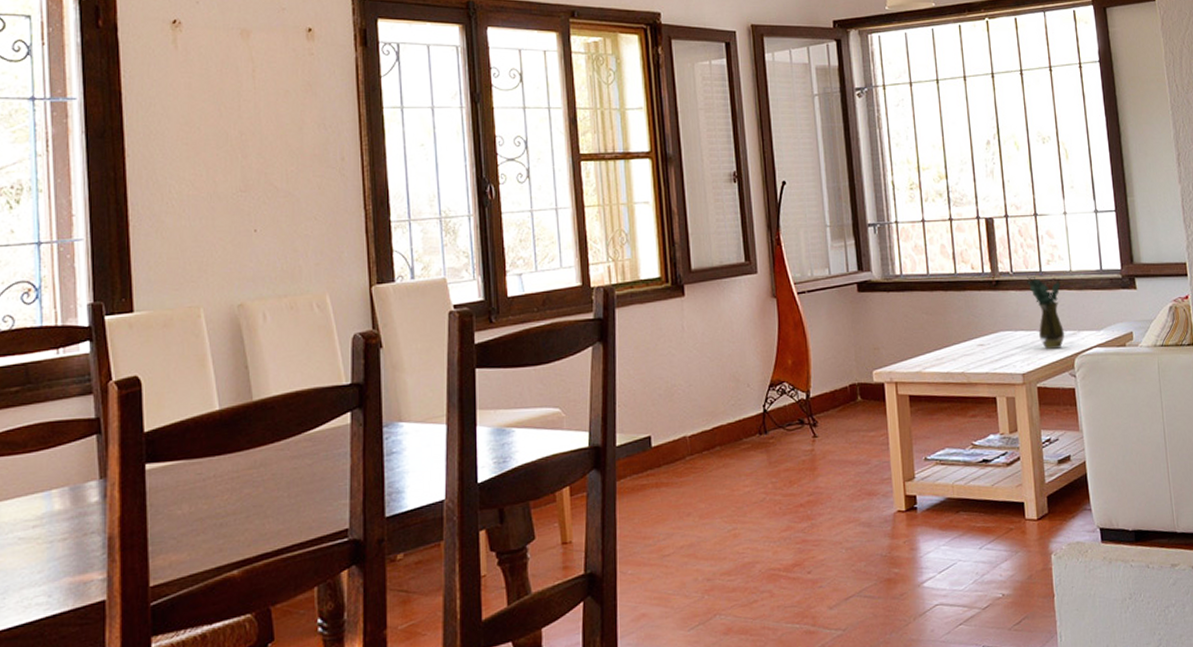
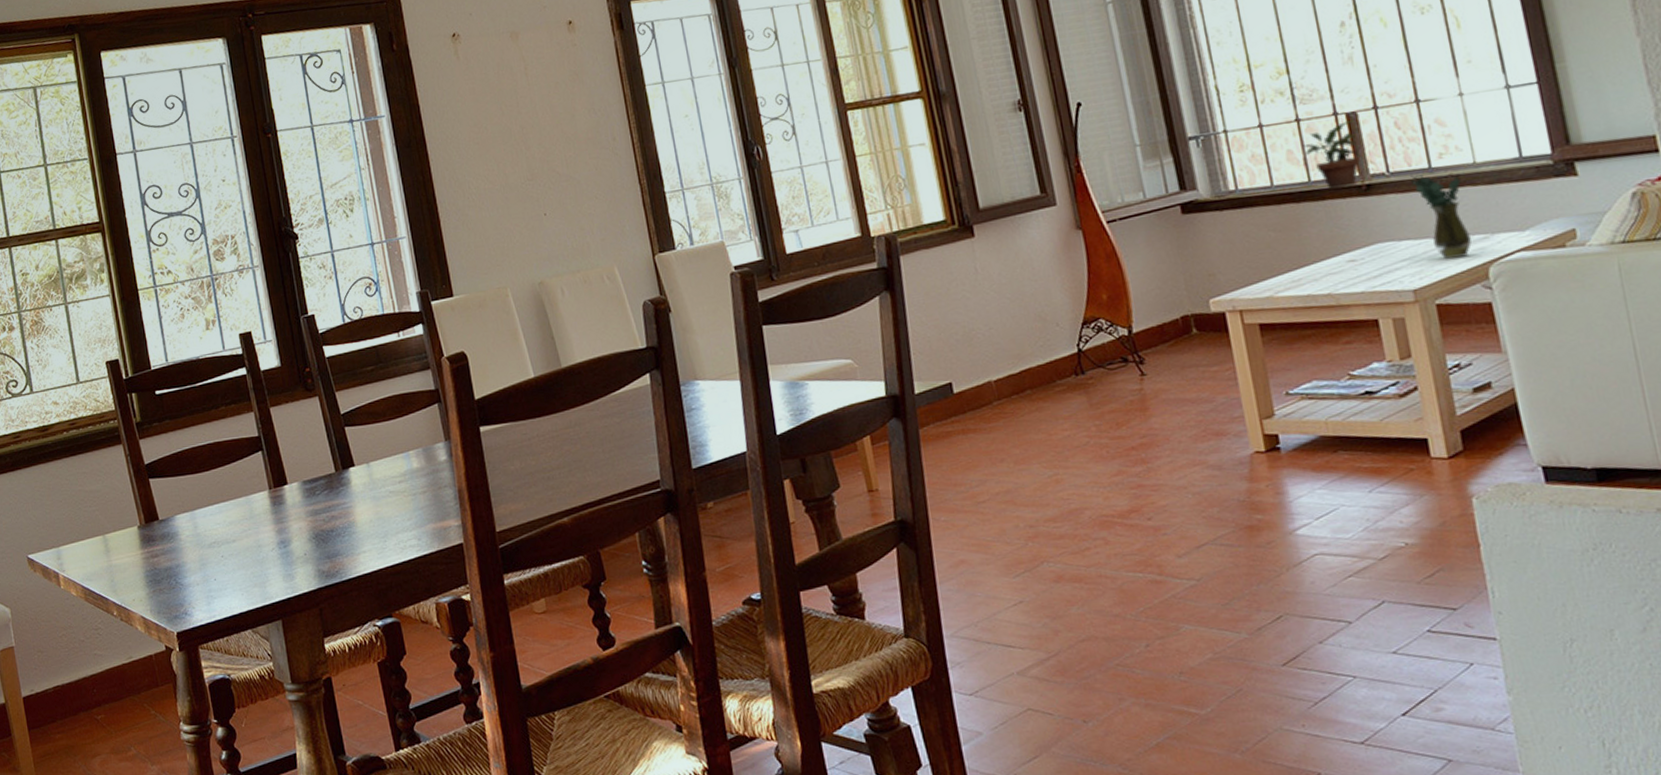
potted plant: none [953,225,995,282] -> present [1303,120,1362,189]

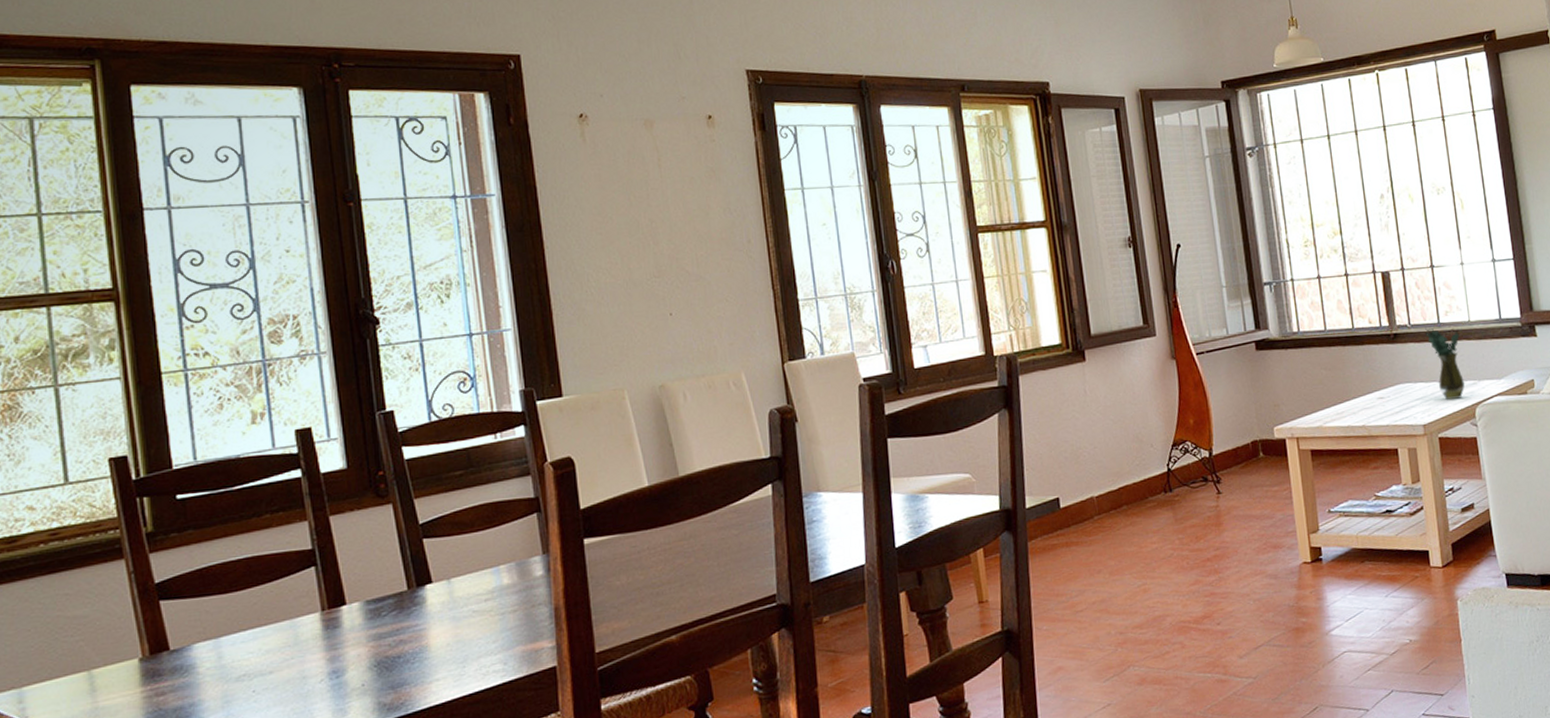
potted plant: present [1303,120,1362,189] -> none [1349,279,1392,336]

